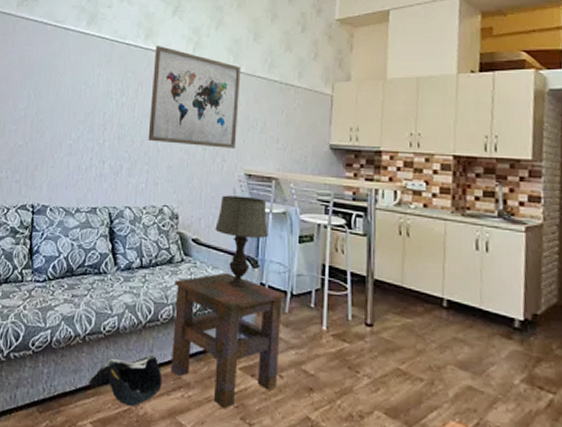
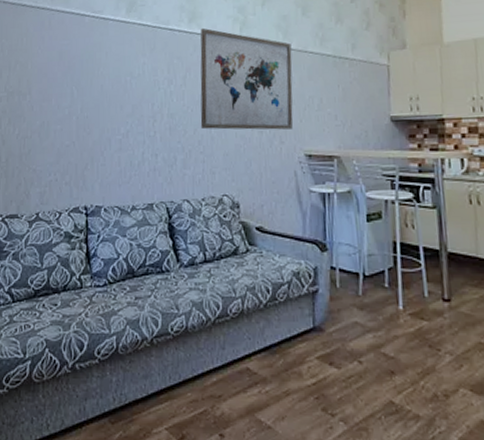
bag: present [87,354,163,407] -> none [159,351,238,409]
side table: present [170,272,285,408] -> none [241,259,357,401]
table lamp: present [215,195,268,289] -> none [278,178,335,275]

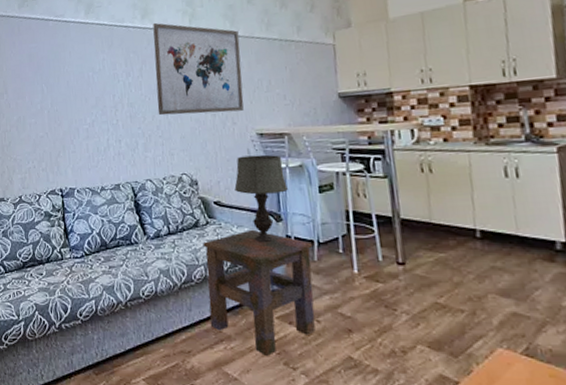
side table: none [241,259,357,401] -> present [203,229,316,356]
table lamp: none [278,178,335,275] -> present [234,154,288,243]

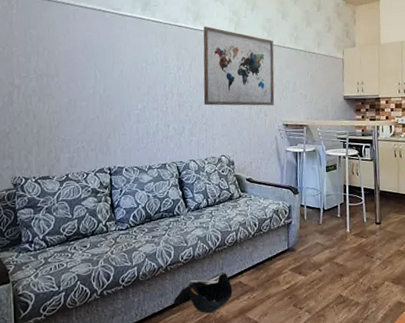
bag: none [135,312,205,362] -> present [172,271,233,314]
side table: present [203,229,316,356] -> none [235,201,319,301]
table lamp: present [234,154,288,243] -> none [263,141,304,212]

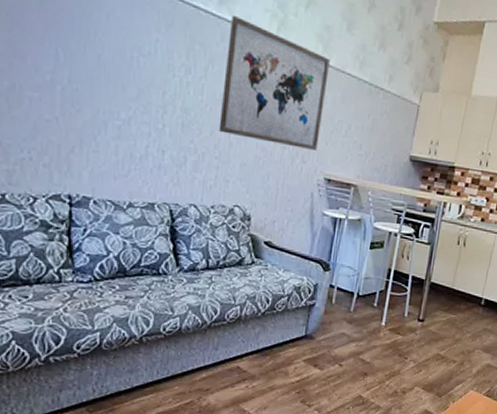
bag: present [172,271,233,314] -> none [145,351,227,400]

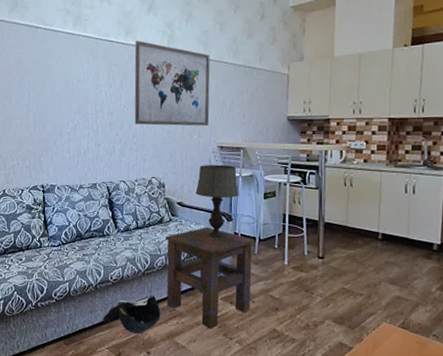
bag: none [145,351,227,400] -> present [102,294,161,334]
side table: none [235,275,352,394] -> present [165,227,254,329]
table lamp: none [289,199,343,290] -> present [195,164,239,238]

